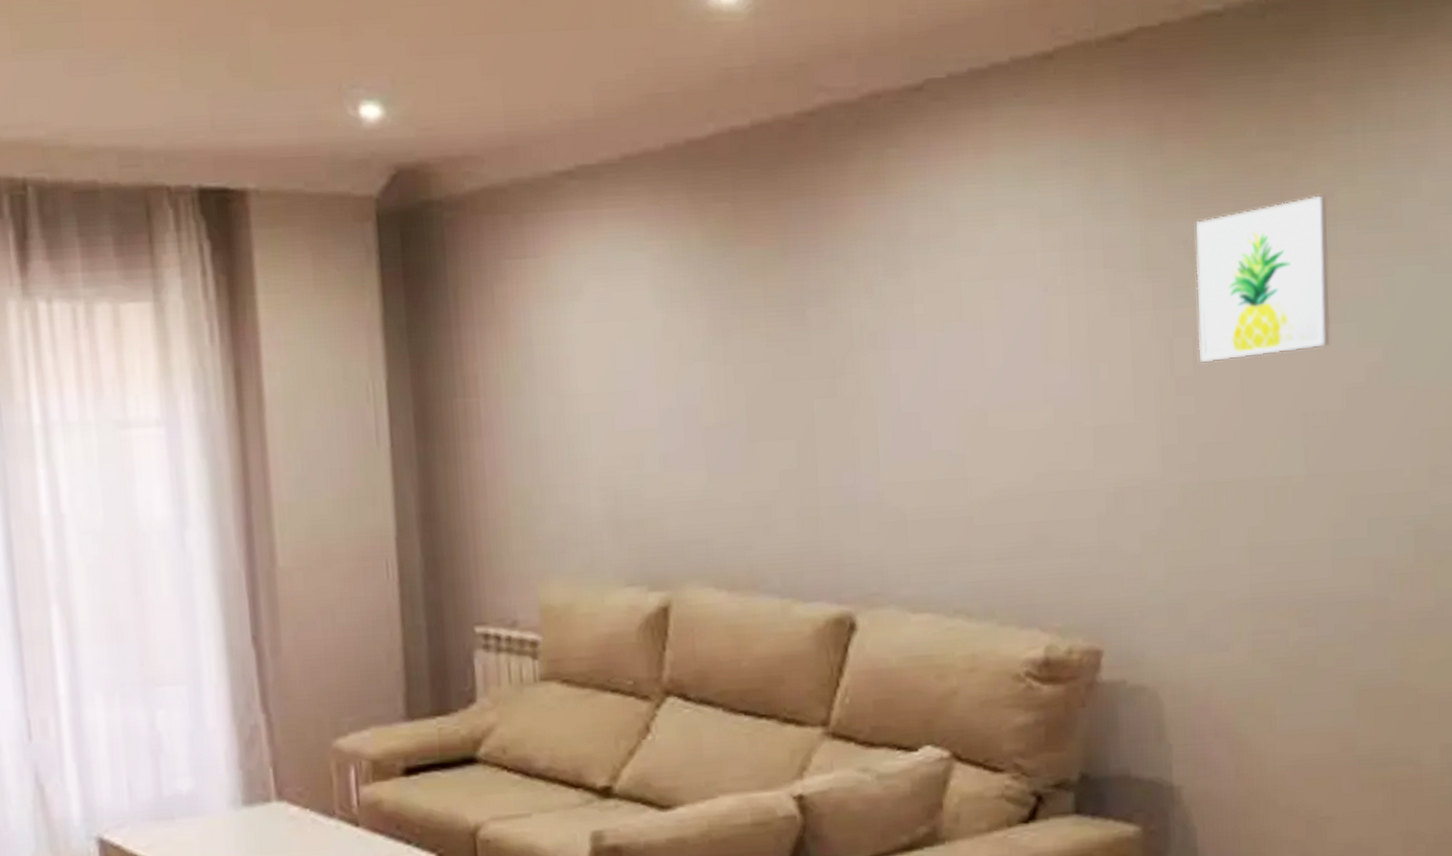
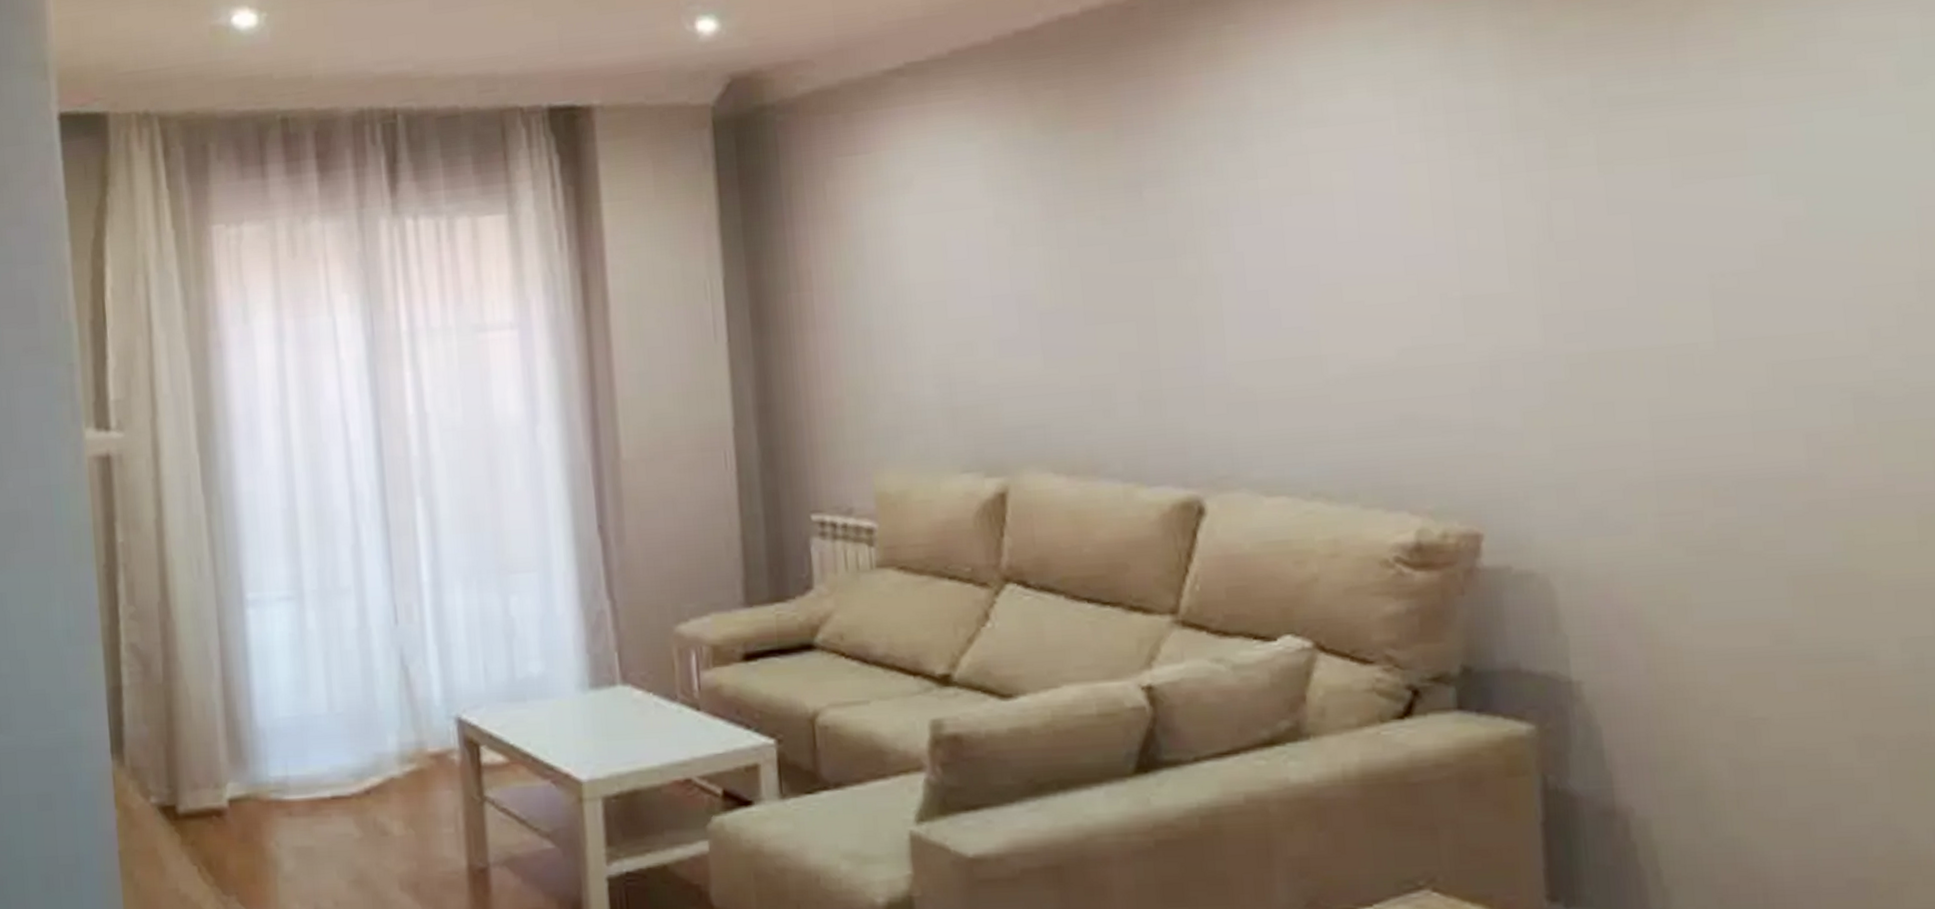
wall art: present [1196,195,1331,362] -> none [1572,41,1738,225]

